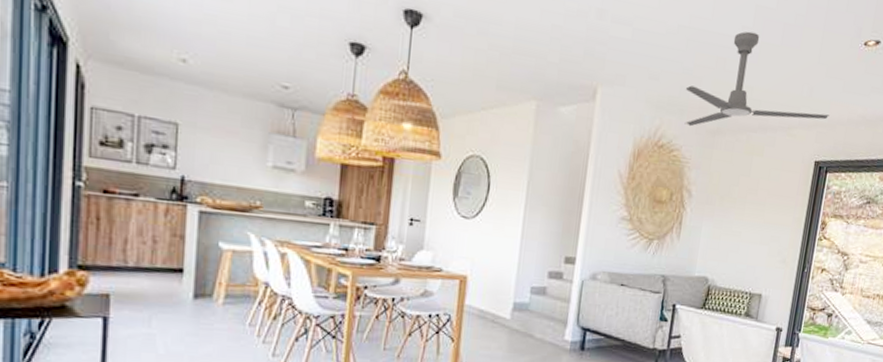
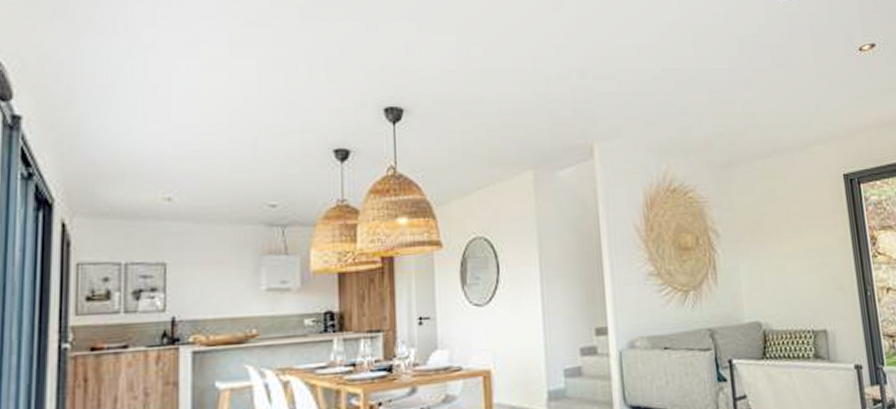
ceiling fan: present [684,31,830,127] -> none [685,61,845,165]

